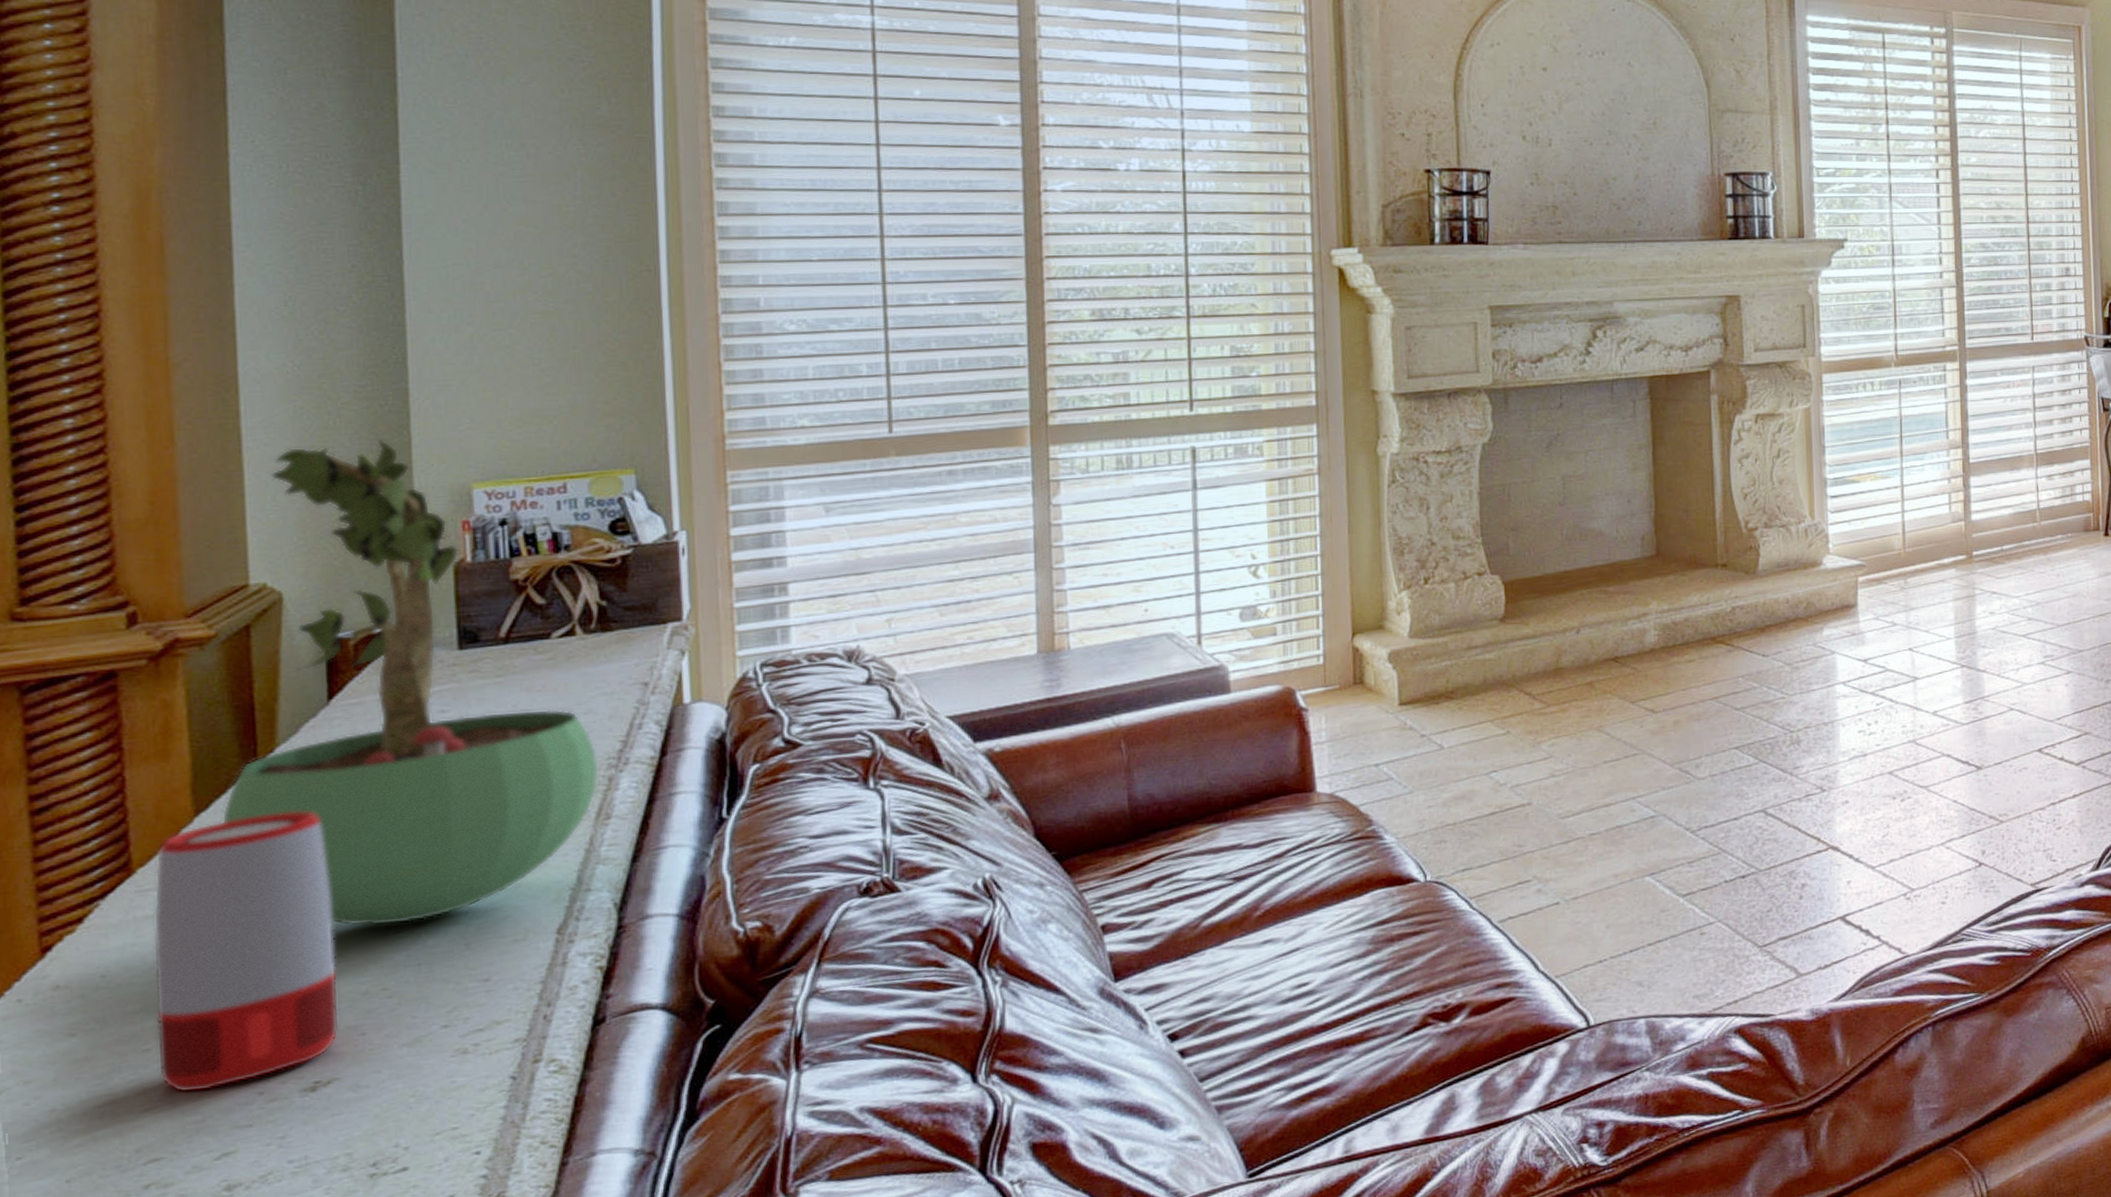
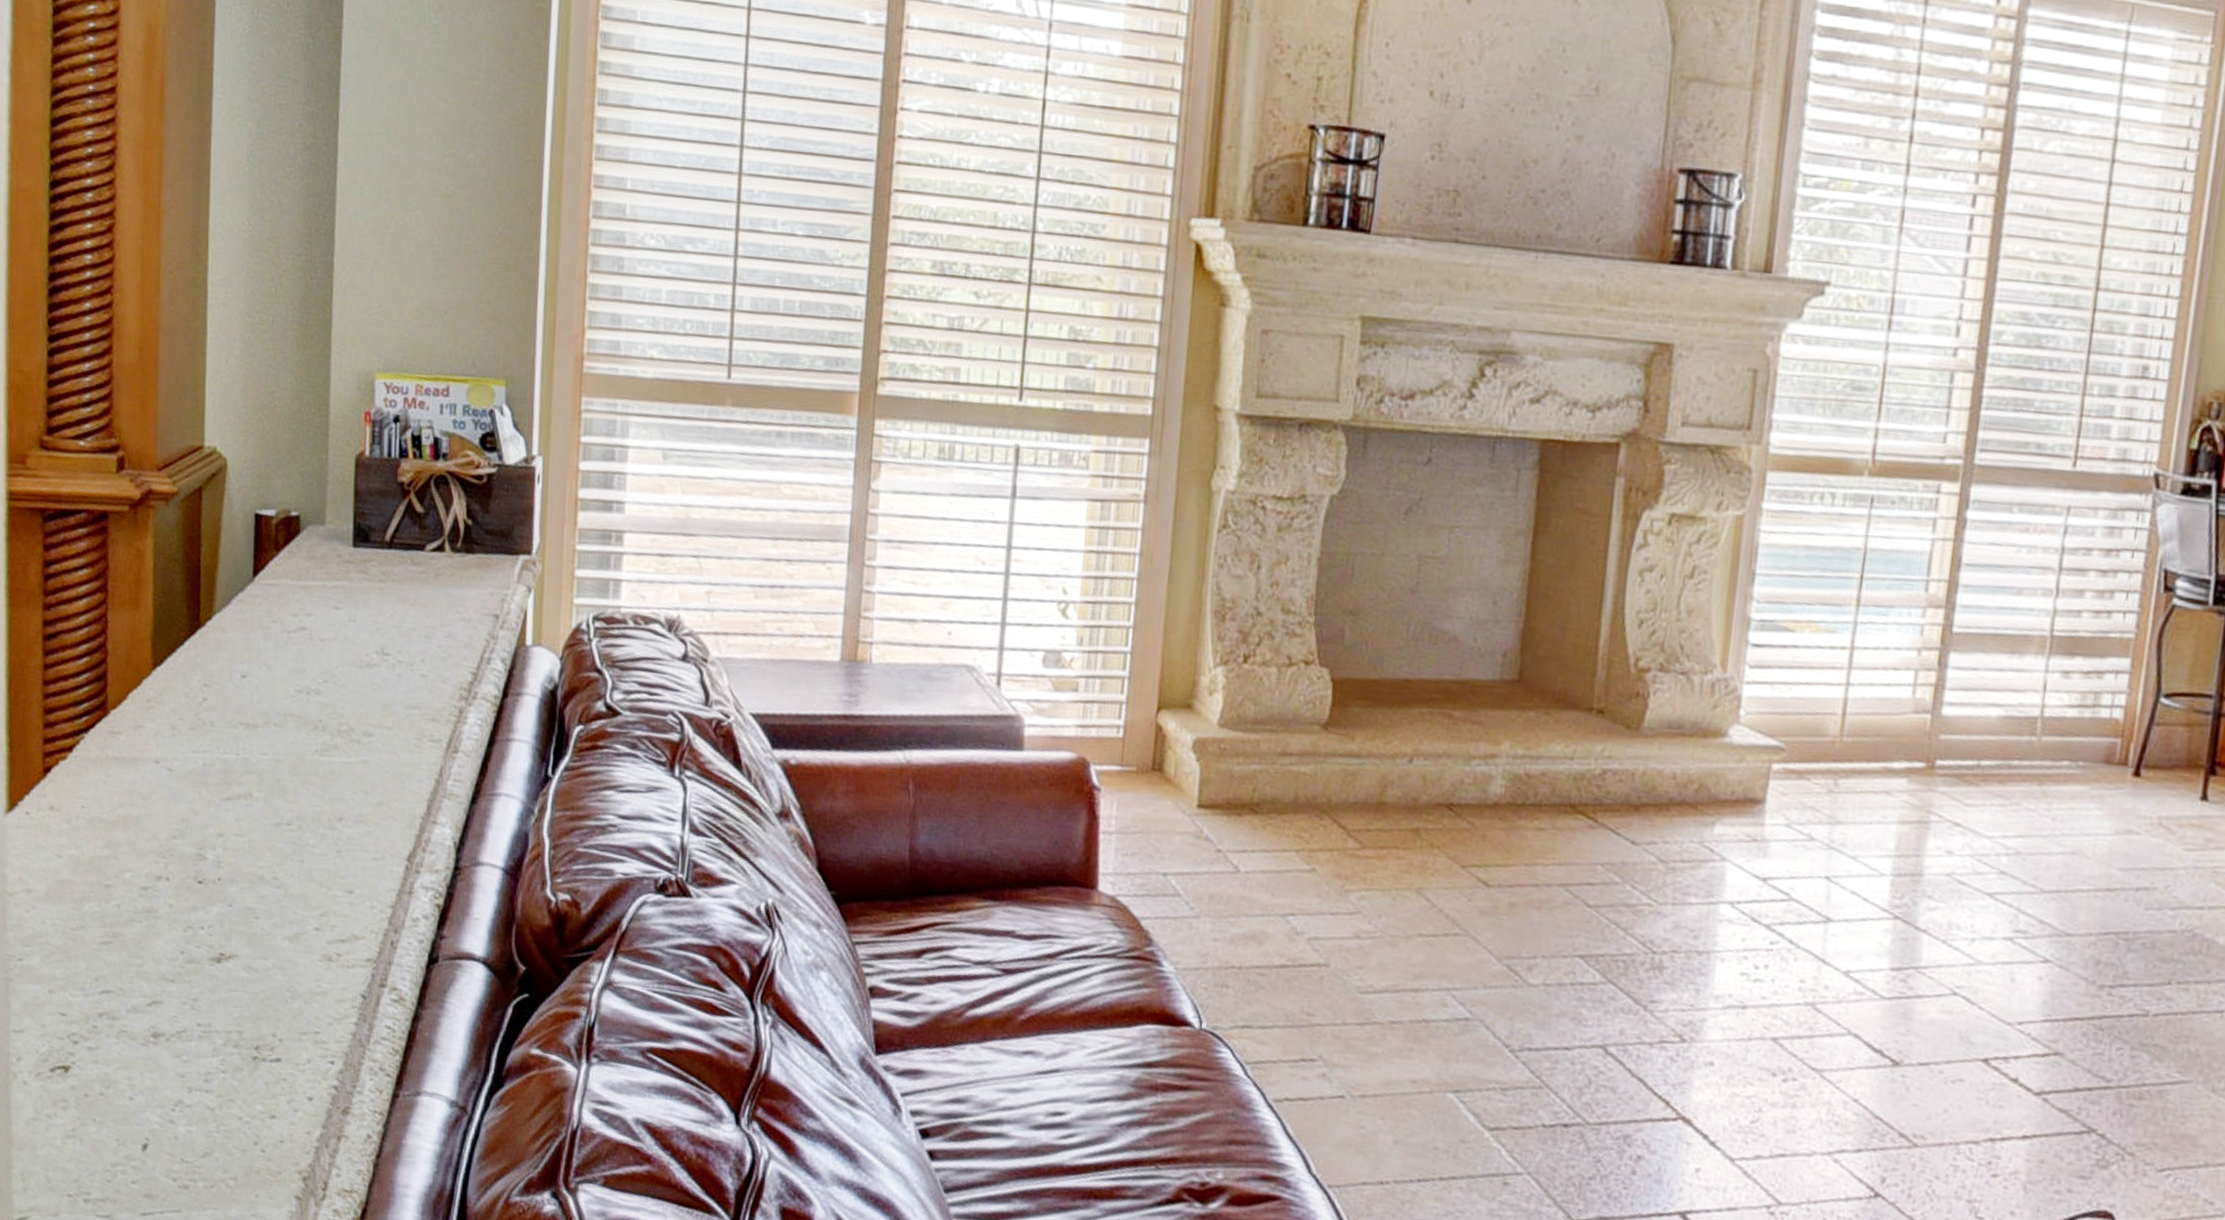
speaker: present [153,811,339,1093] -> none [114,679,244,938]
potted plant: present [221,439,600,926] -> none [170,310,454,818]

